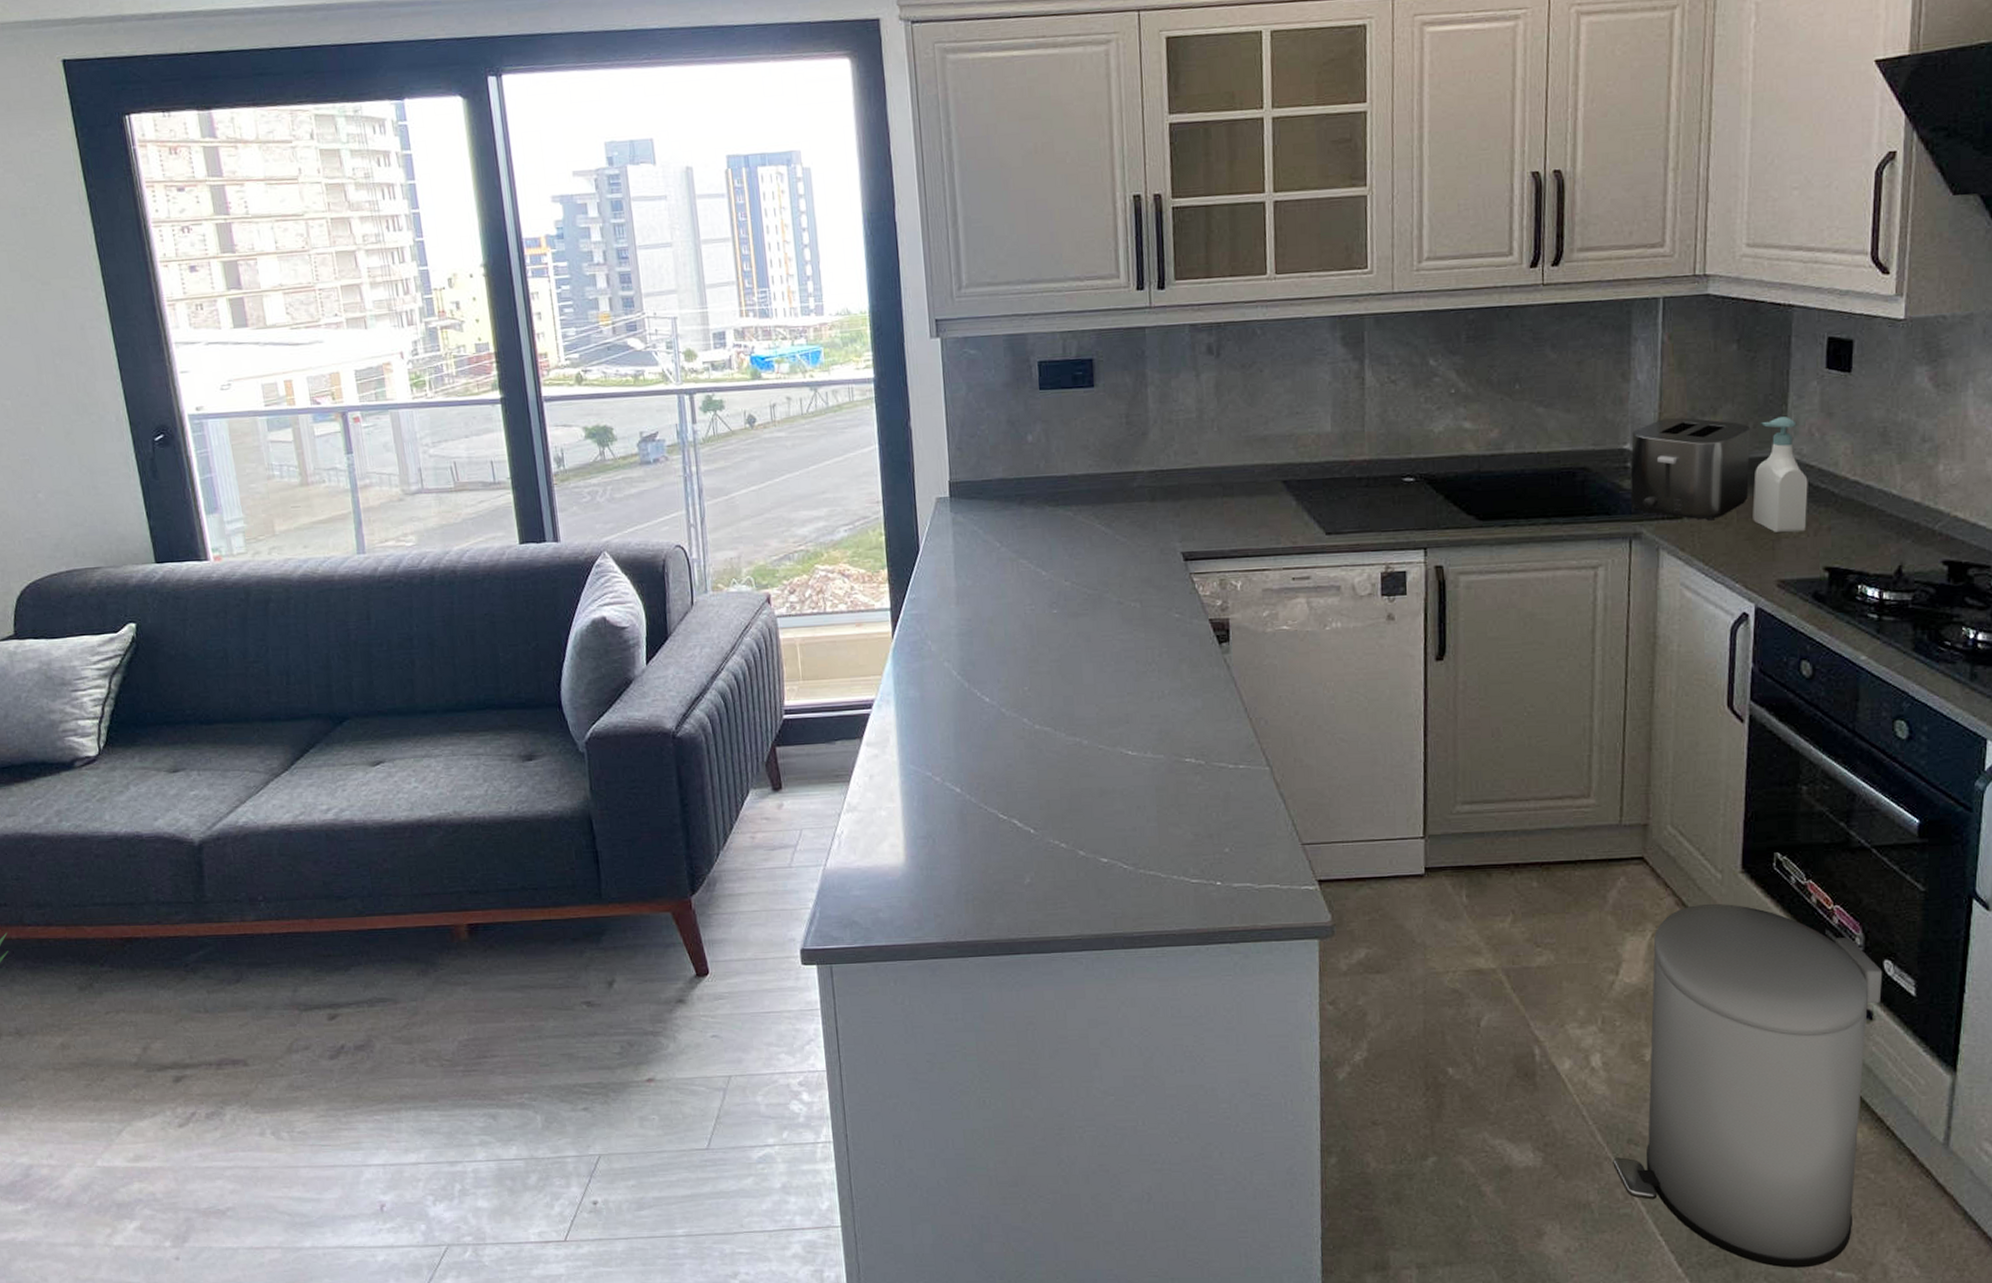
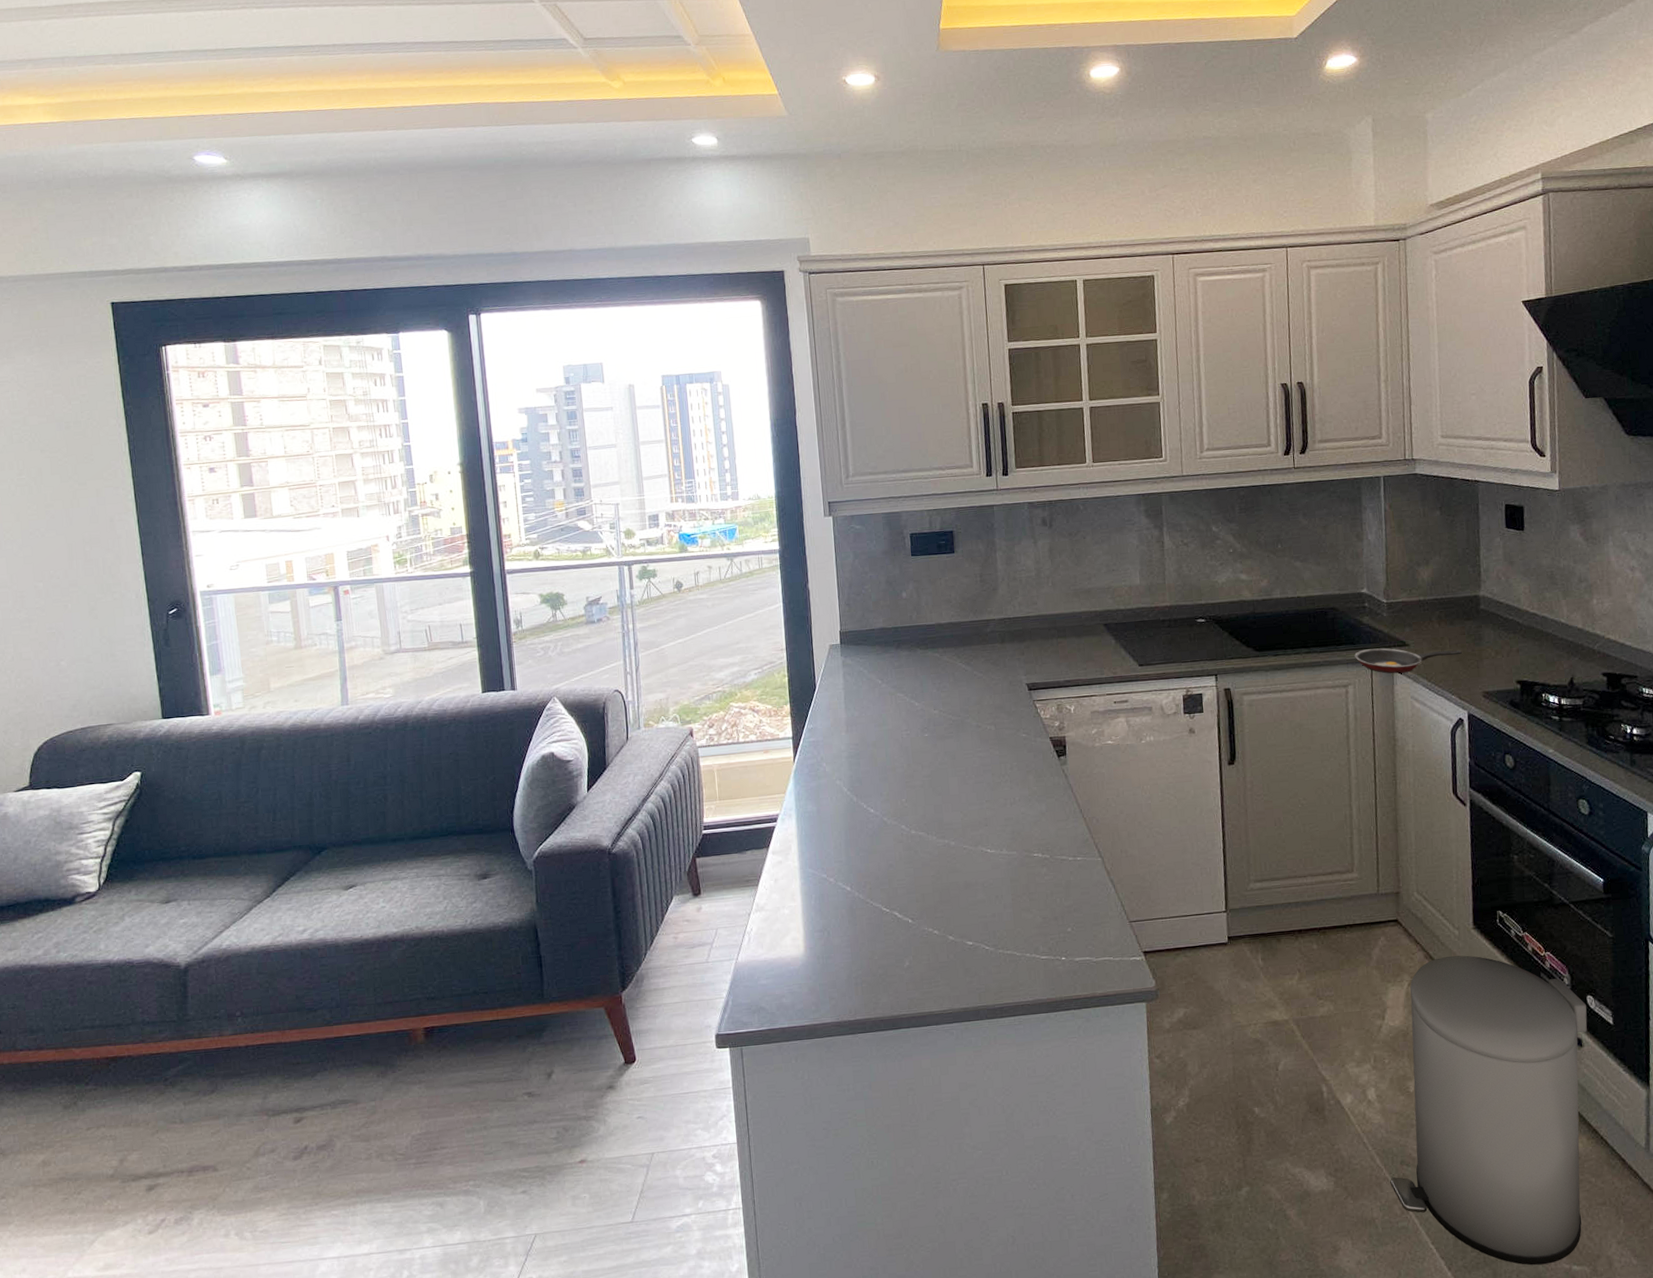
frying pan: none [1609,520,1753,554] -> present [1355,648,1462,674]
toaster: present [1630,417,1751,521] -> none [1367,567,1457,647]
soap bottle: present [1752,417,1808,533] -> none [1460,565,1501,655]

